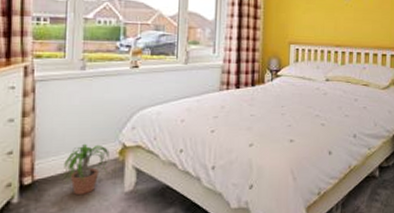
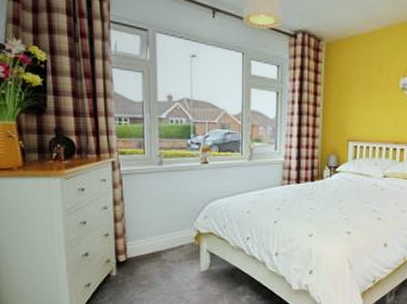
potted plant: present [60,143,110,195] -> none [148,229,187,272]

